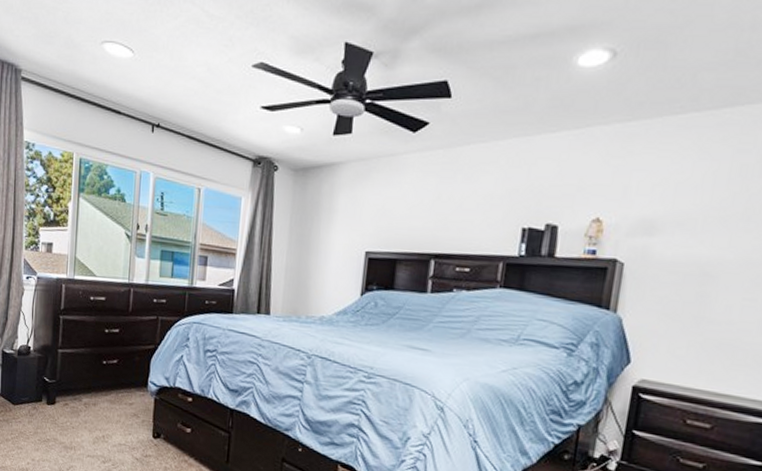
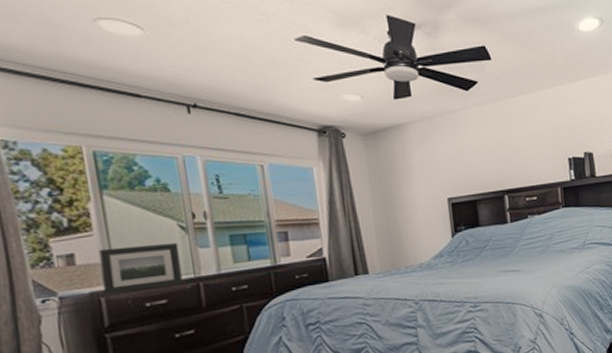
picture frame: none [66,243,122,288] -> present [99,243,183,296]

